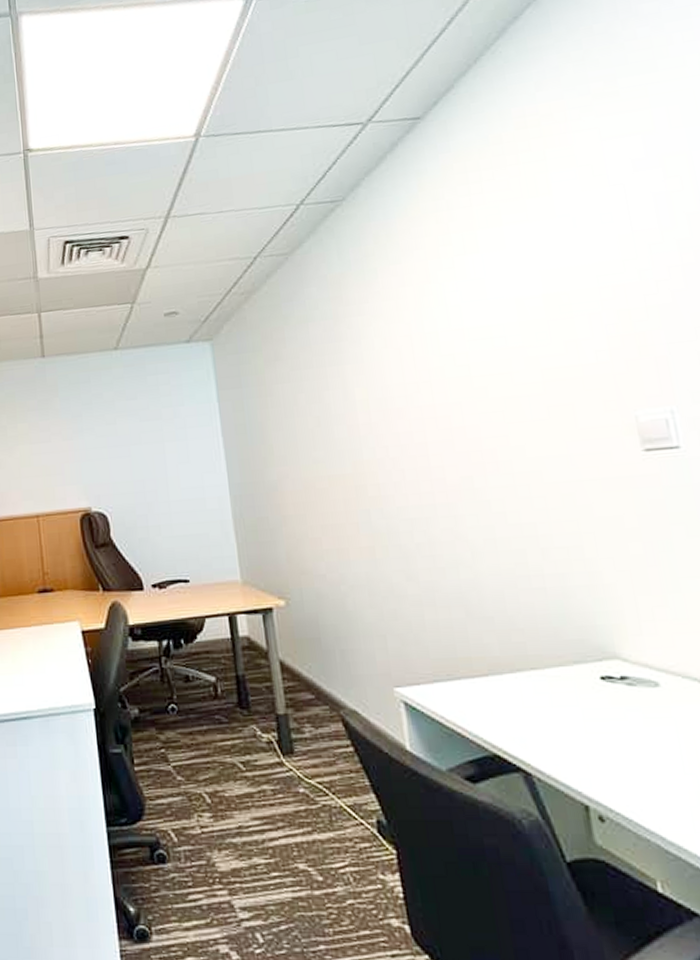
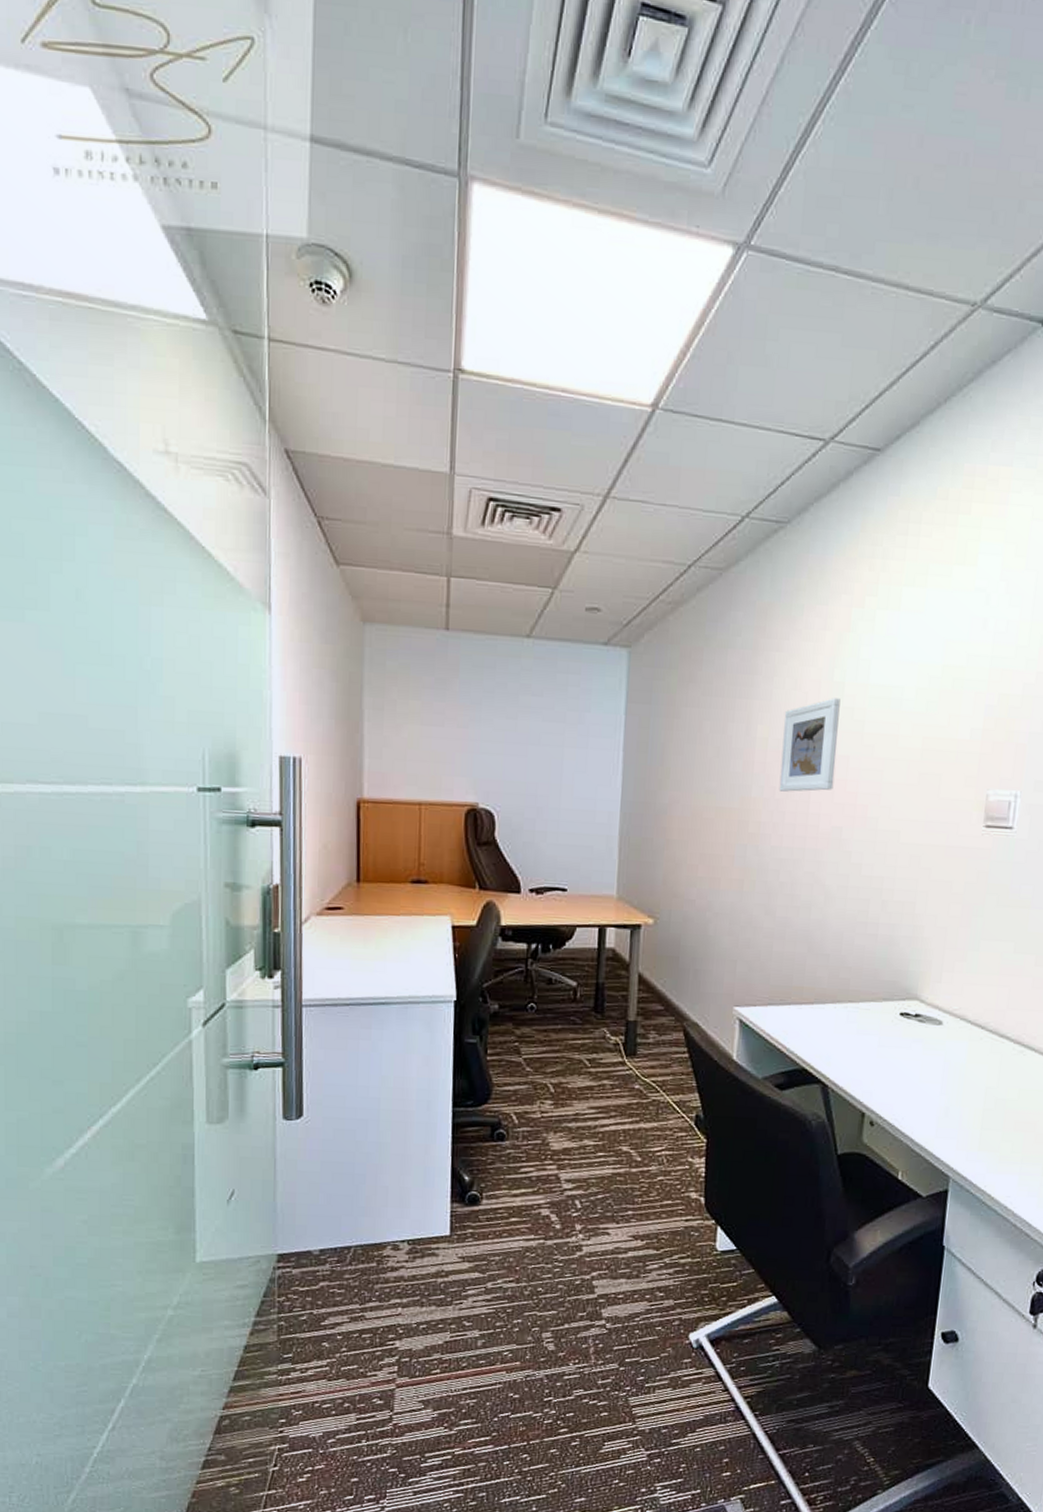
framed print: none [380,347,452,450] -> present [779,698,841,792]

